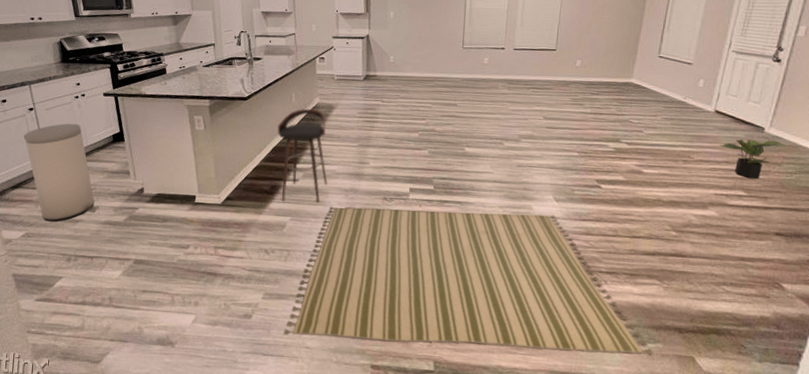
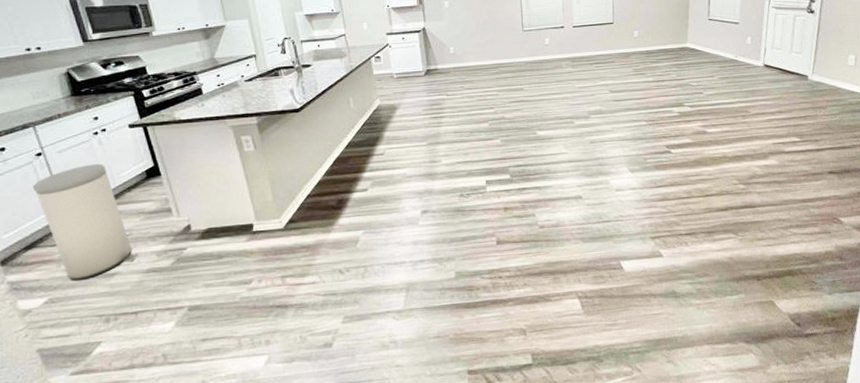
bar stool: present [277,108,327,203] -> none [337,112,399,214]
rug: present [283,206,654,355] -> none [369,186,738,357]
potted plant: present [720,139,786,179] -> none [772,86,827,125]

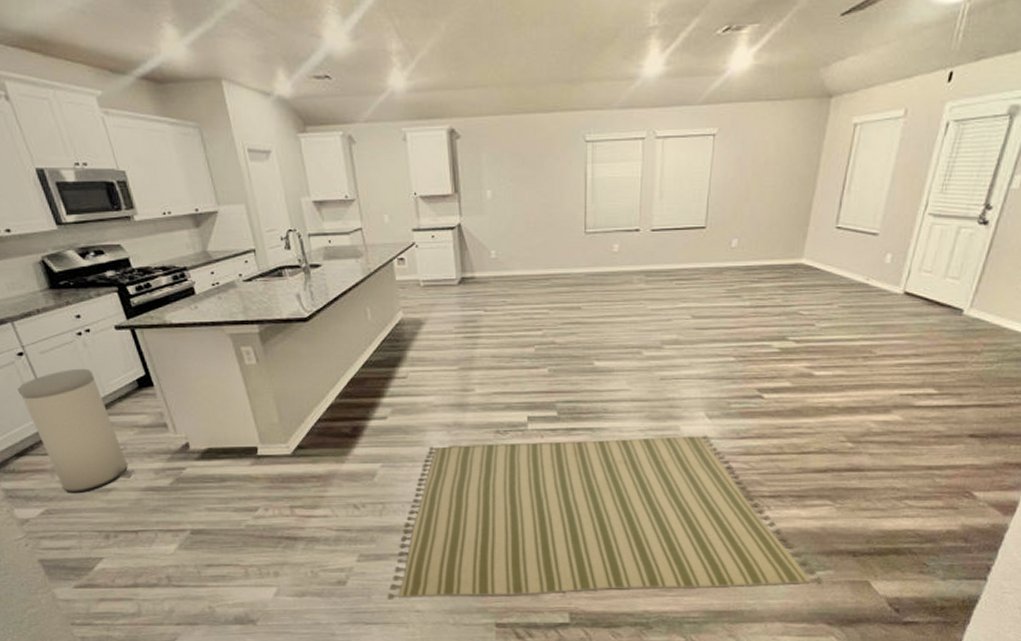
rug: none [369,186,738,357] -> present [387,435,824,599]

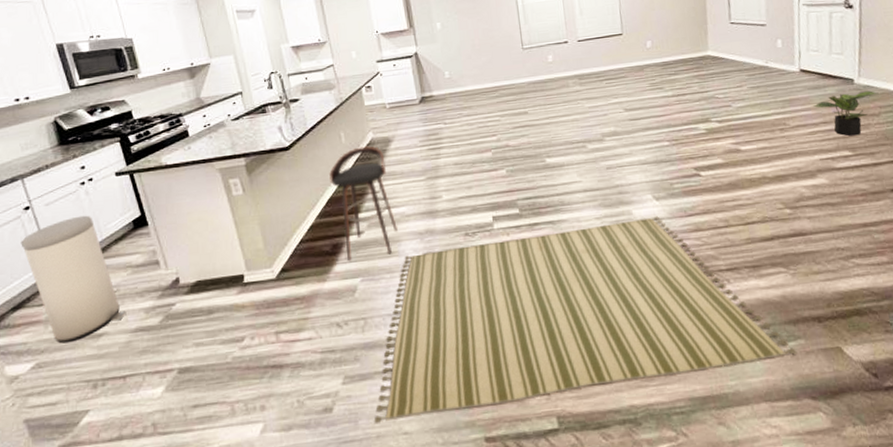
bar stool: none [352,326,423,445] -> present [329,146,398,260]
potted plant: none [908,325,988,373] -> present [813,91,879,136]

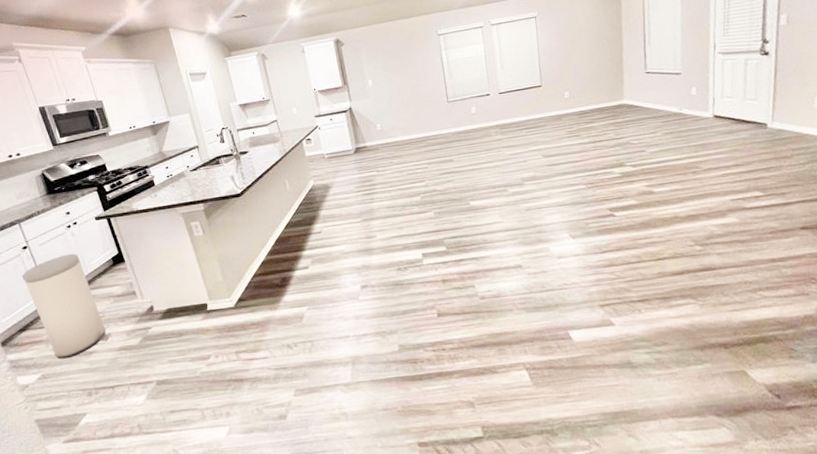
bar stool: present [329,146,398,260] -> none [277,192,338,292]
rug: present [374,216,797,423] -> none [322,253,704,429]
potted plant: present [813,91,879,136] -> none [725,134,792,178]

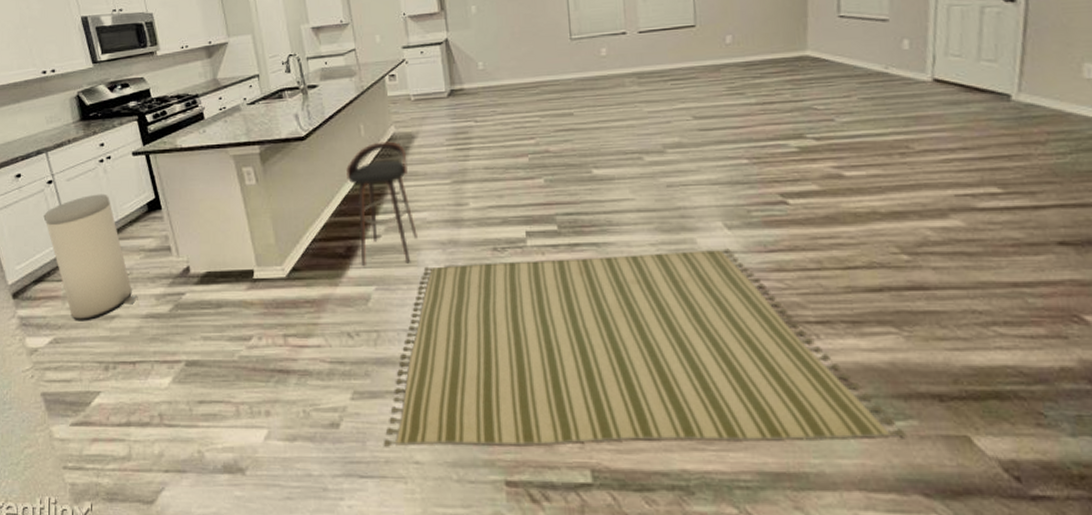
bar stool: none [277,192,338,292] -> present [346,141,417,266]
rug: none [322,253,704,429] -> present [383,248,907,447]

